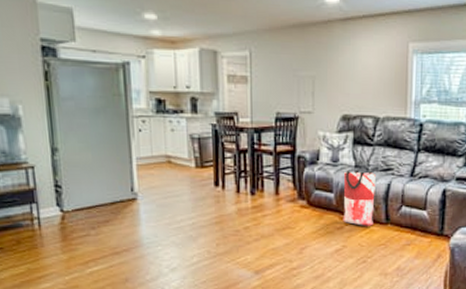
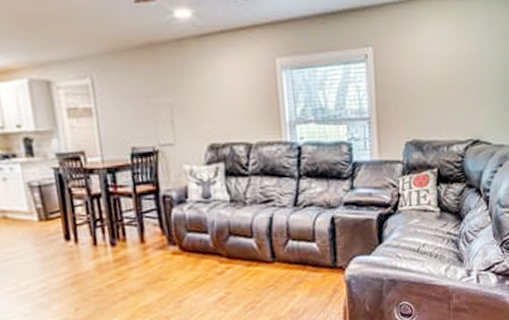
bag: present [343,170,376,226] -> none [218,203,258,268]

